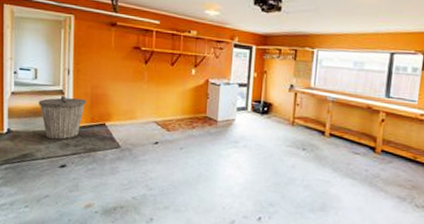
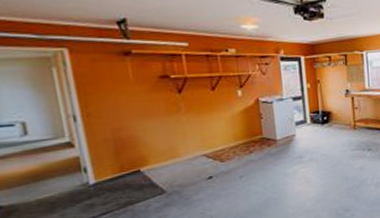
trash can: present [39,95,87,139] -> none [36,147,109,204]

